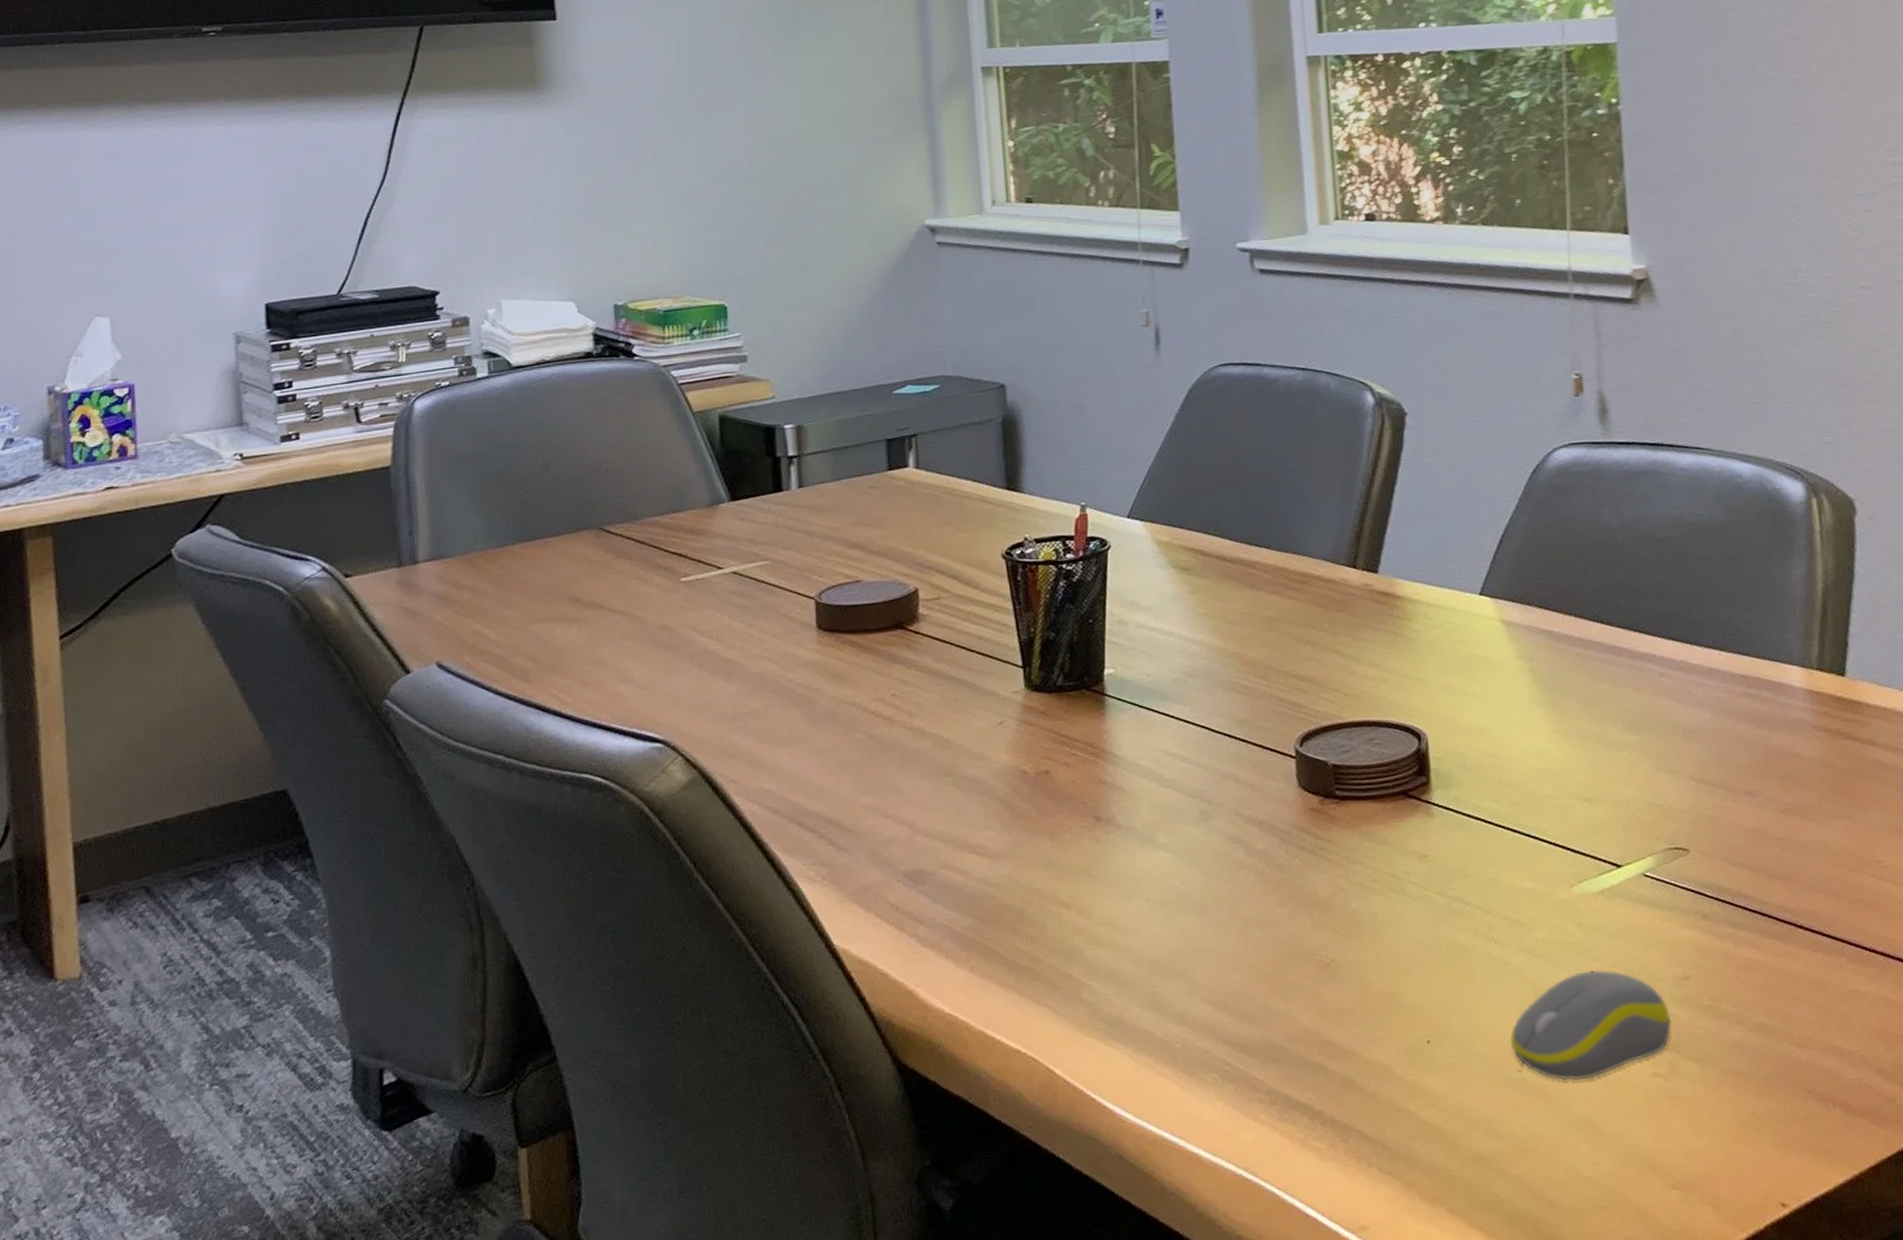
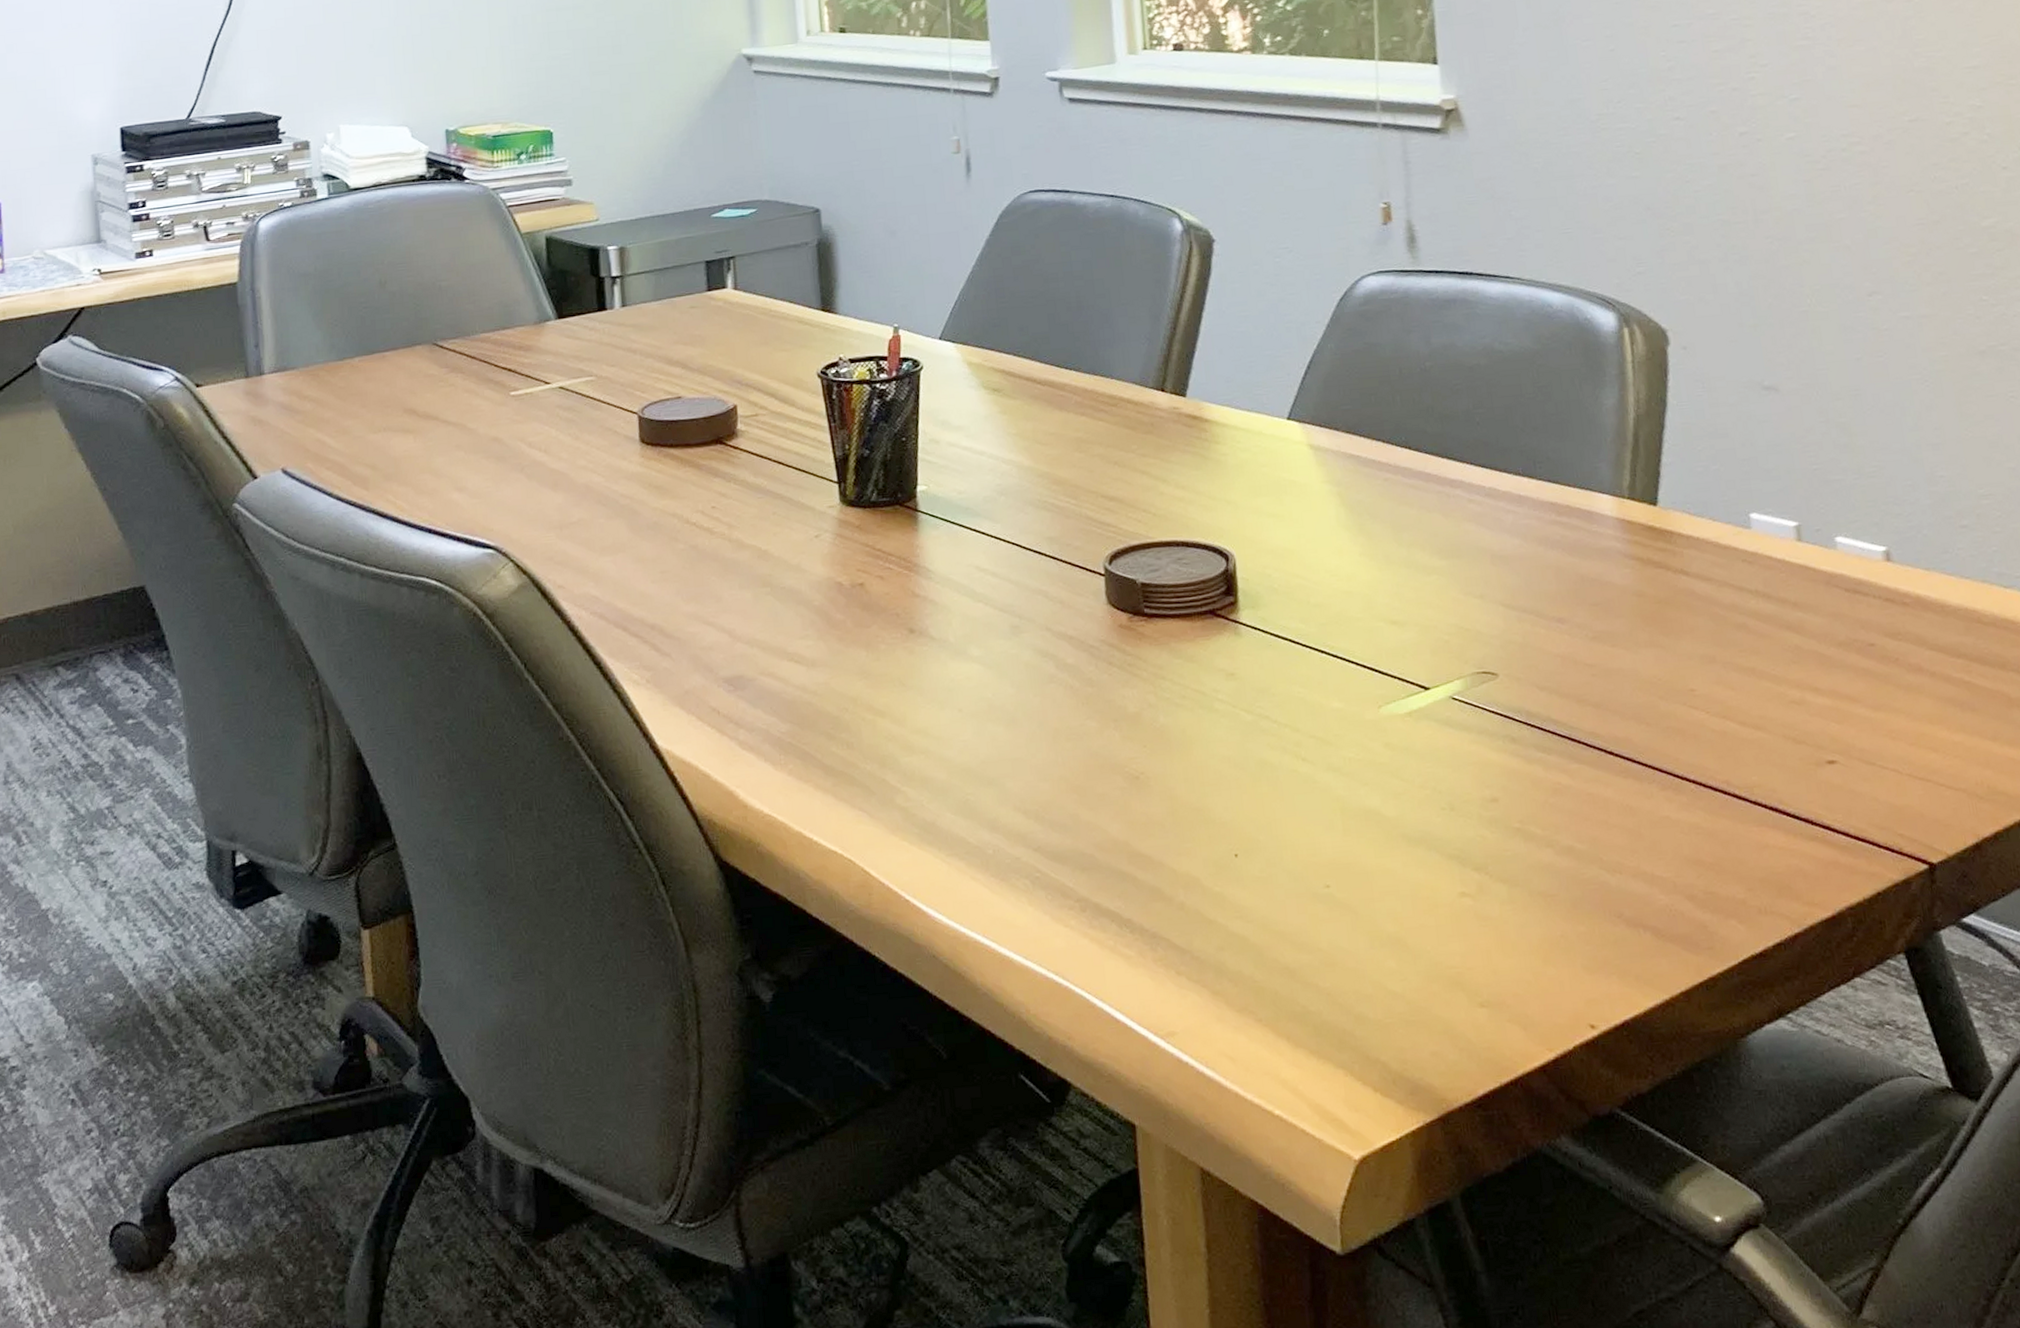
computer mouse: present [1510,970,1672,1081] -> none [1317,790,1480,898]

